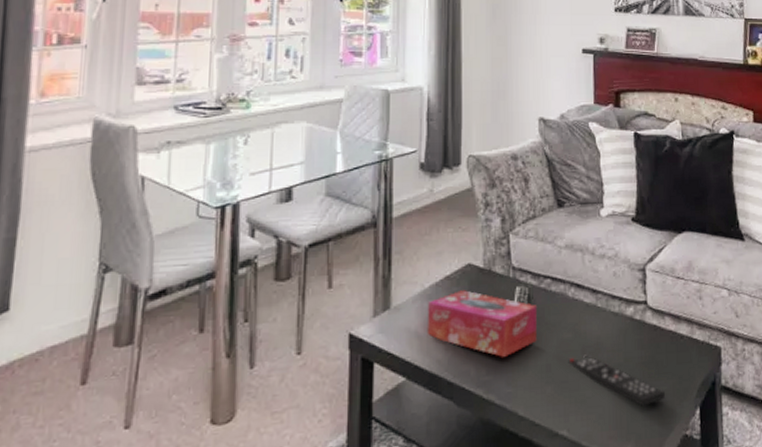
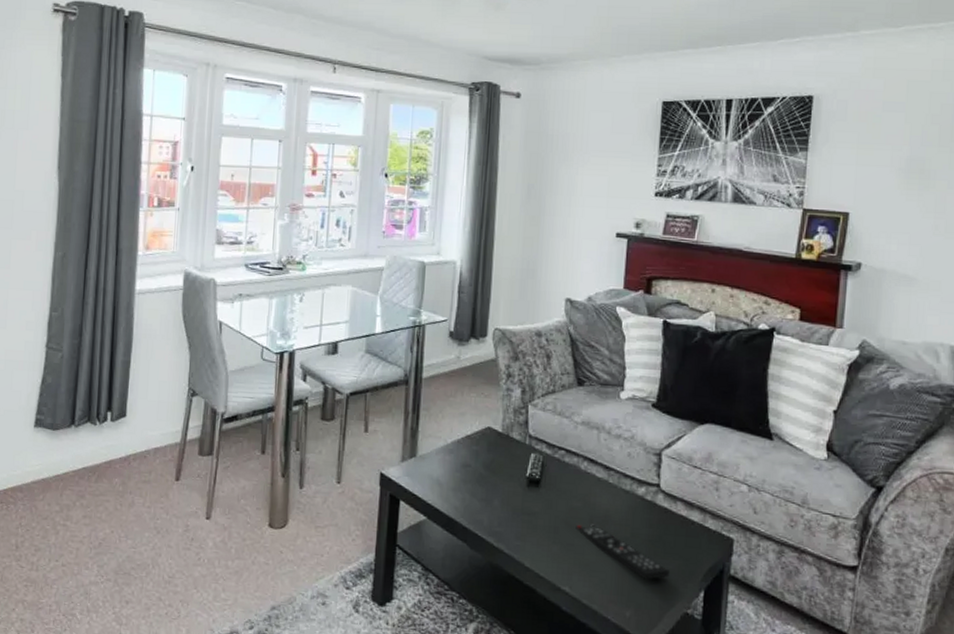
tissue box: present [428,290,538,357] -> none [448,449,550,514]

